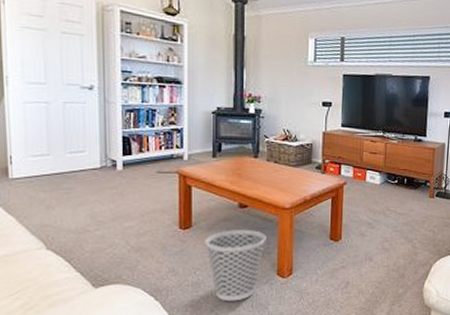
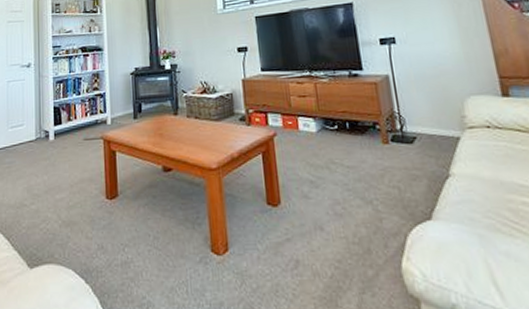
wastebasket: present [205,230,266,302] -> none [132,197,195,286]

